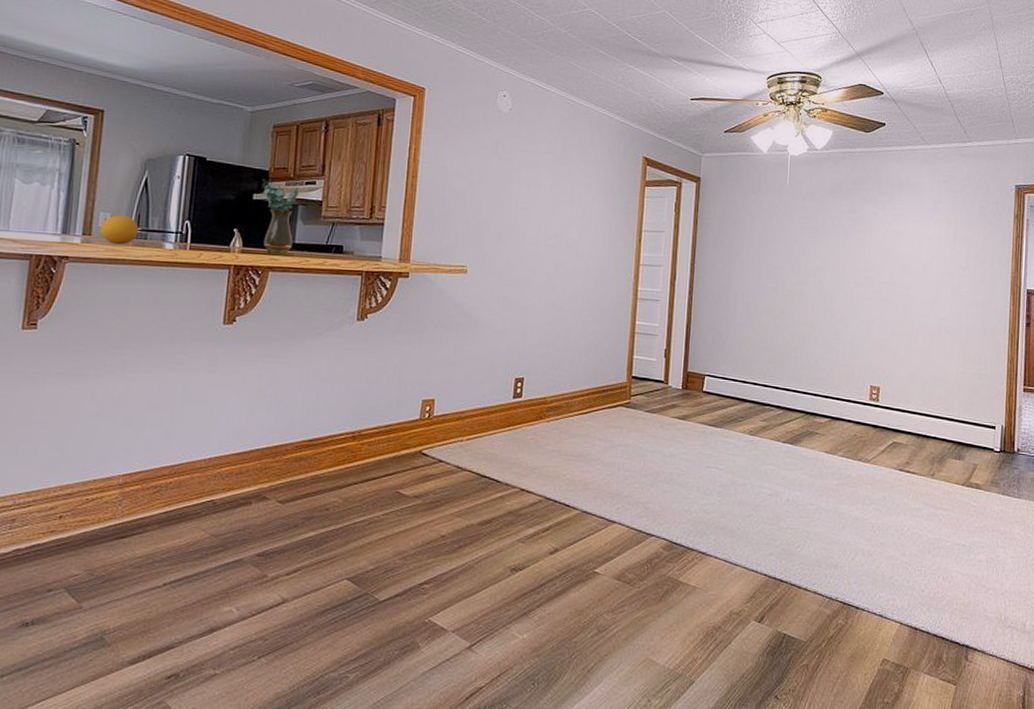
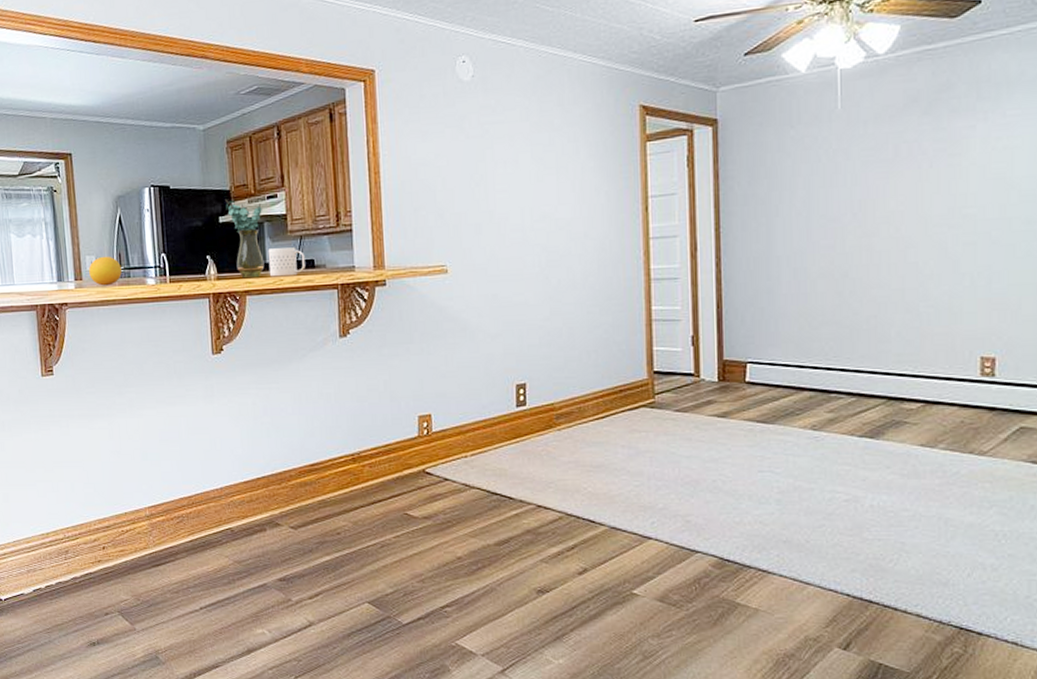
mug: none [296,230,334,259] -> present [267,247,305,277]

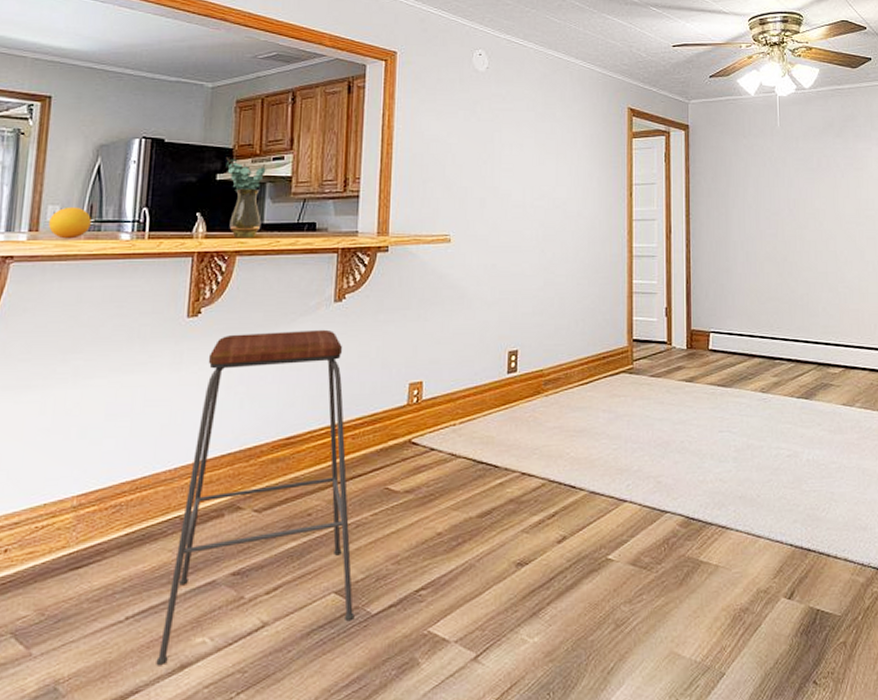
bar stool: none [228,364,388,647] -> present [156,329,355,665]
mug: present [267,247,305,277] -> none [265,210,306,238]

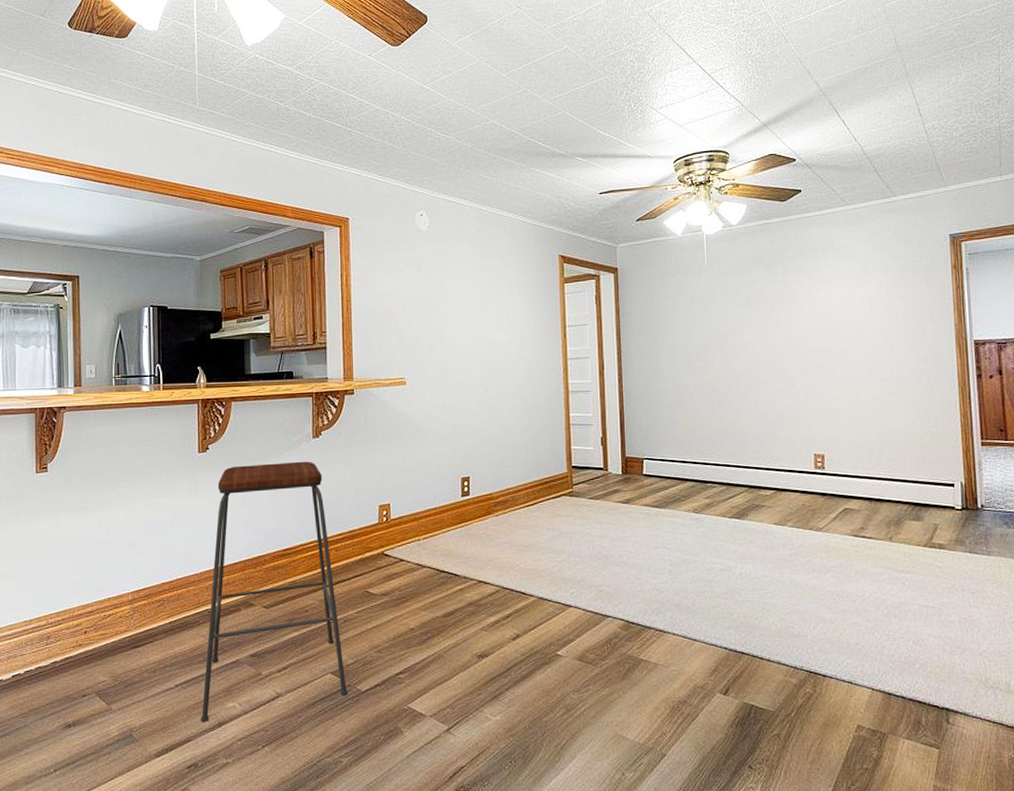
fruit: present [49,206,91,239] -> none [88,365,119,392]
vase: present [225,157,266,238] -> none [217,319,249,387]

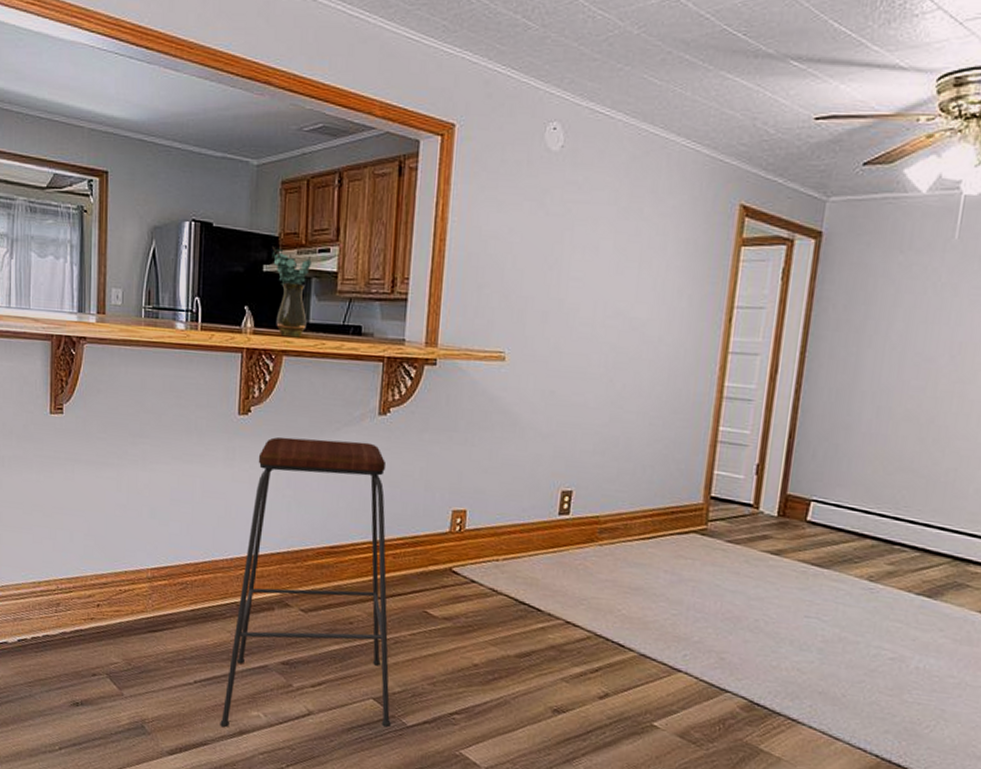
vase: none [217,319,249,387] -> present [272,246,312,338]

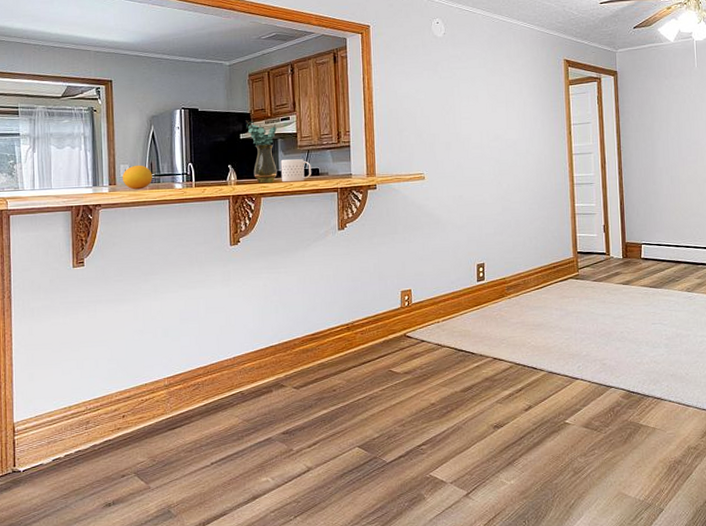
fruit: none [114,290,150,325] -> present [123,165,153,190]
bar stool: present [220,436,391,727] -> none [235,251,374,496]
mug: none [311,308,352,342] -> present [280,159,311,183]

